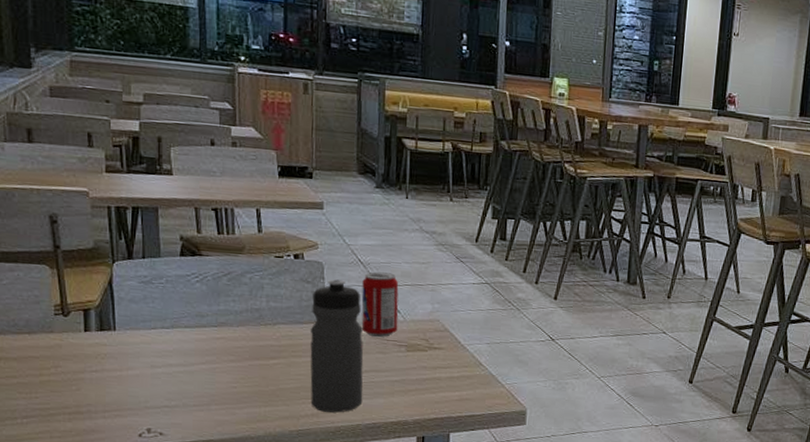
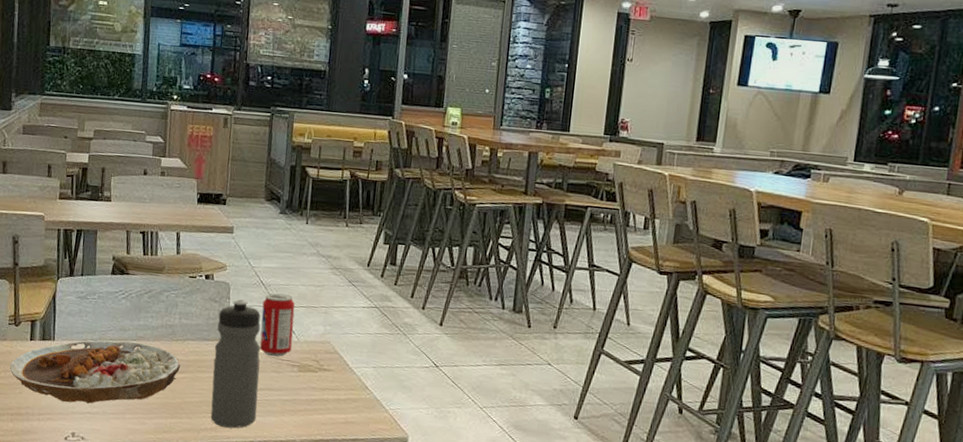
plate: none [62,327,272,397] -> present [10,340,180,404]

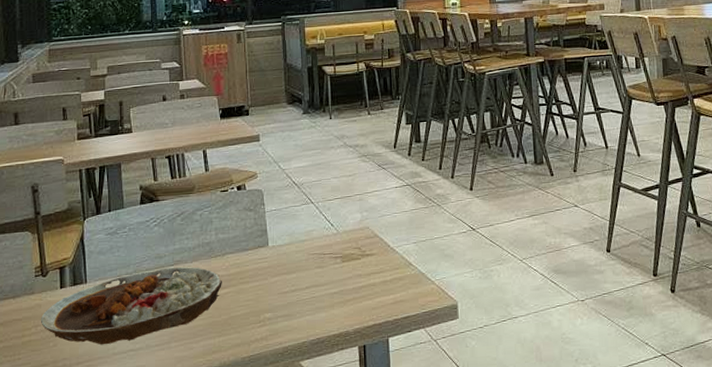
water bottle: present [210,299,261,429] -> none [255,203,306,334]
beverage can: present [259,293,296,357] -> none [298,189,332,252]

